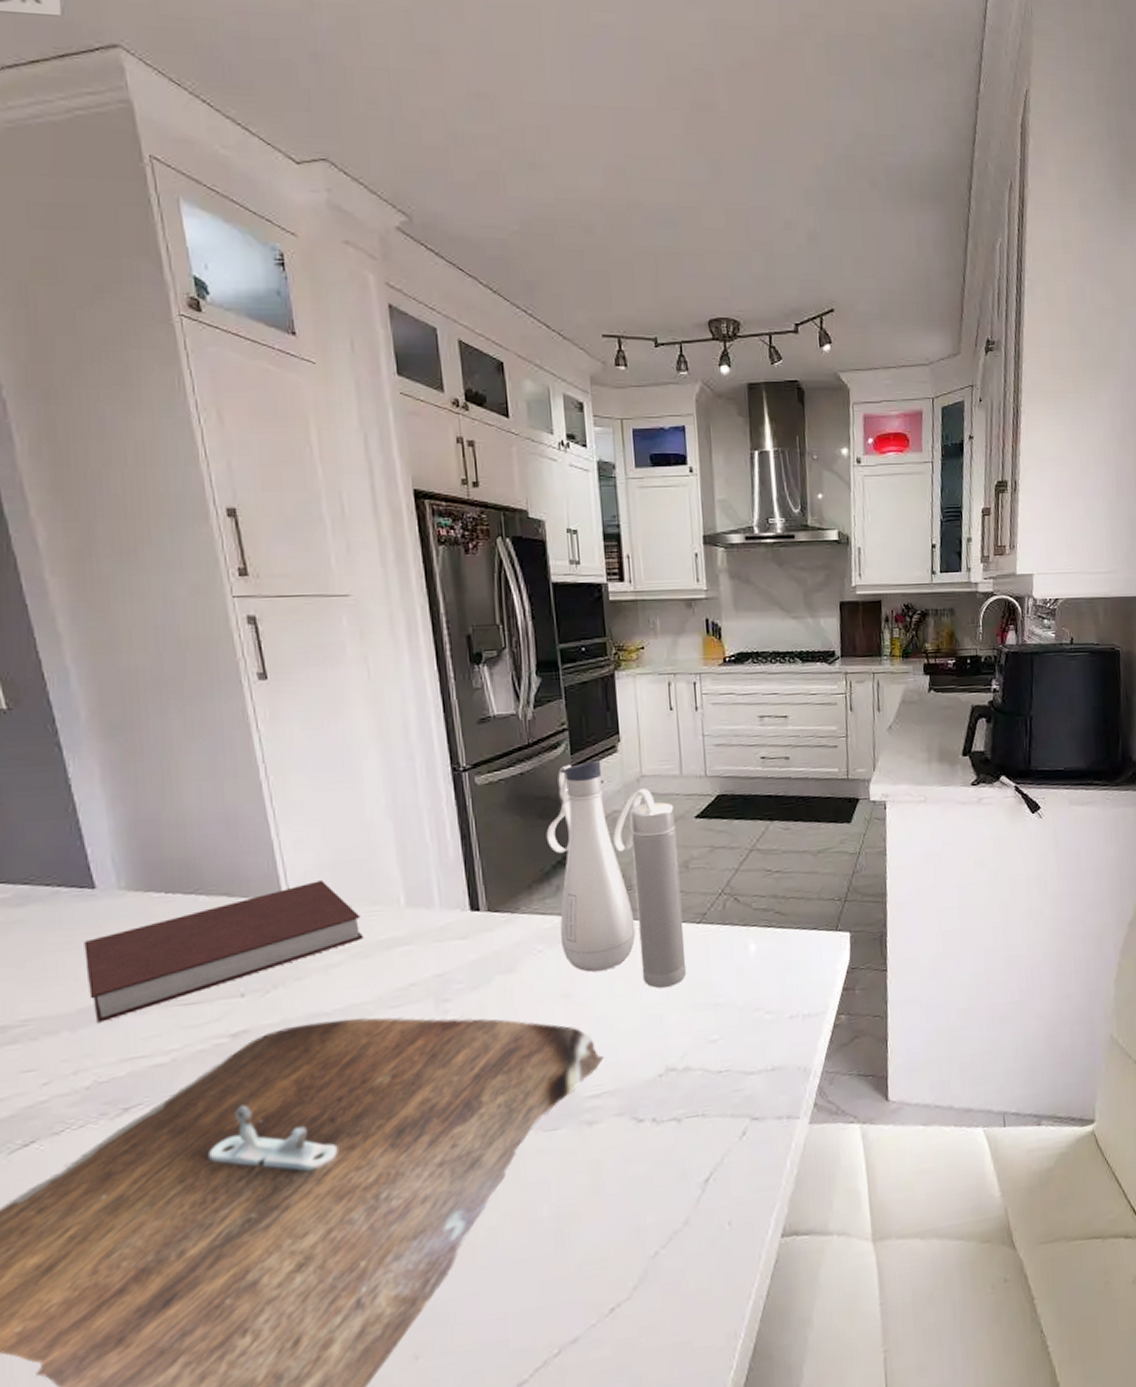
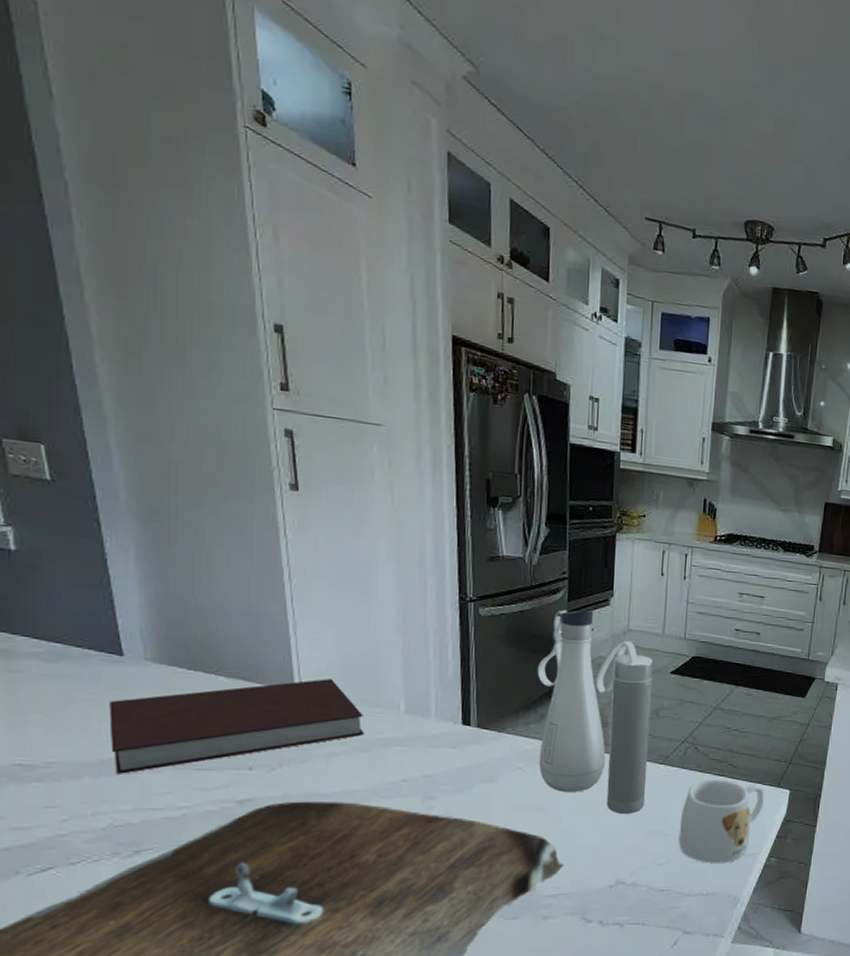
mug: none [729,930,822,1032] -> present [678,779,764,863]

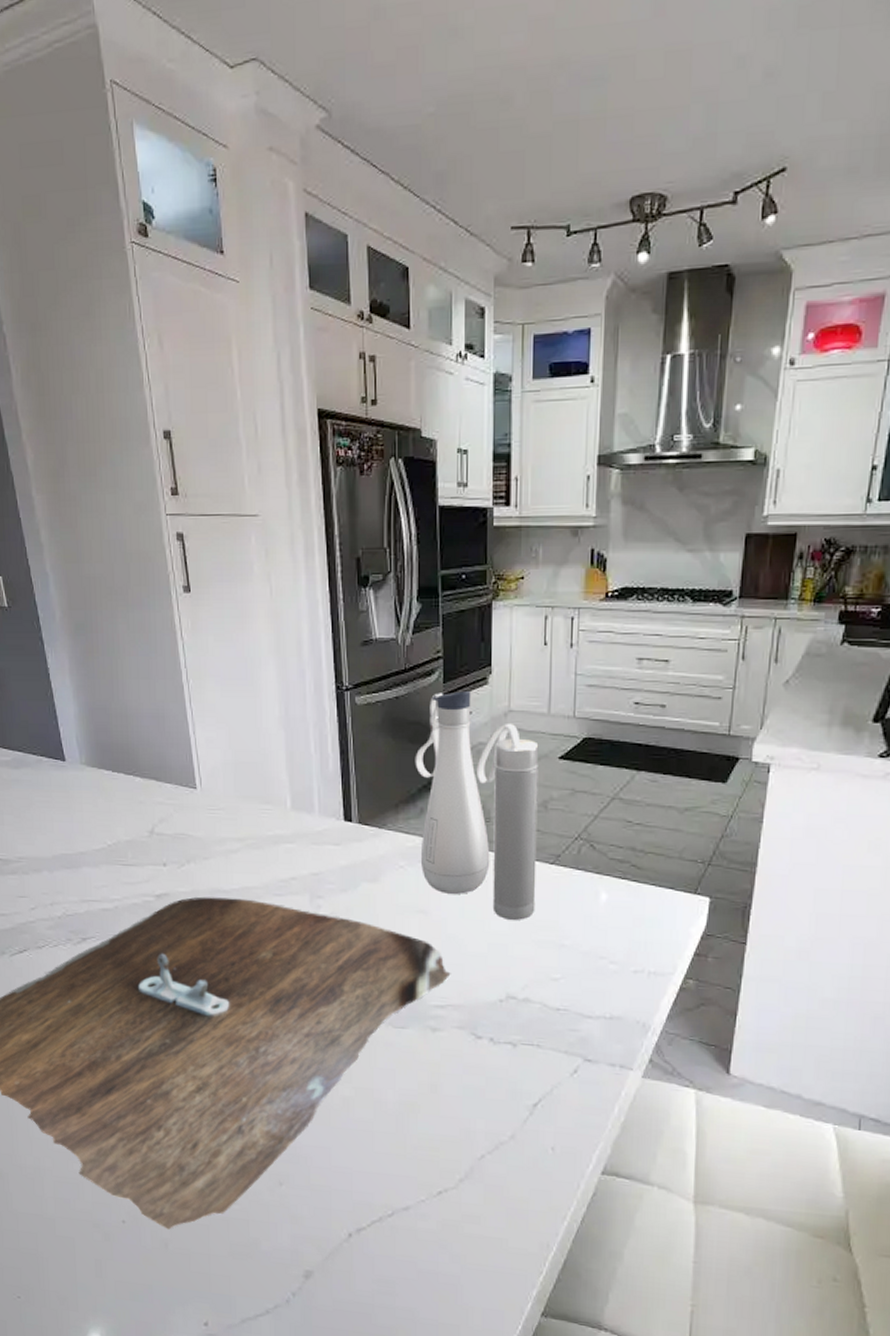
notebook: present [109,678,364,774] -> none [57,776,256,869]
mug: present [678,779,764,863] -> none [575,882,677,983]

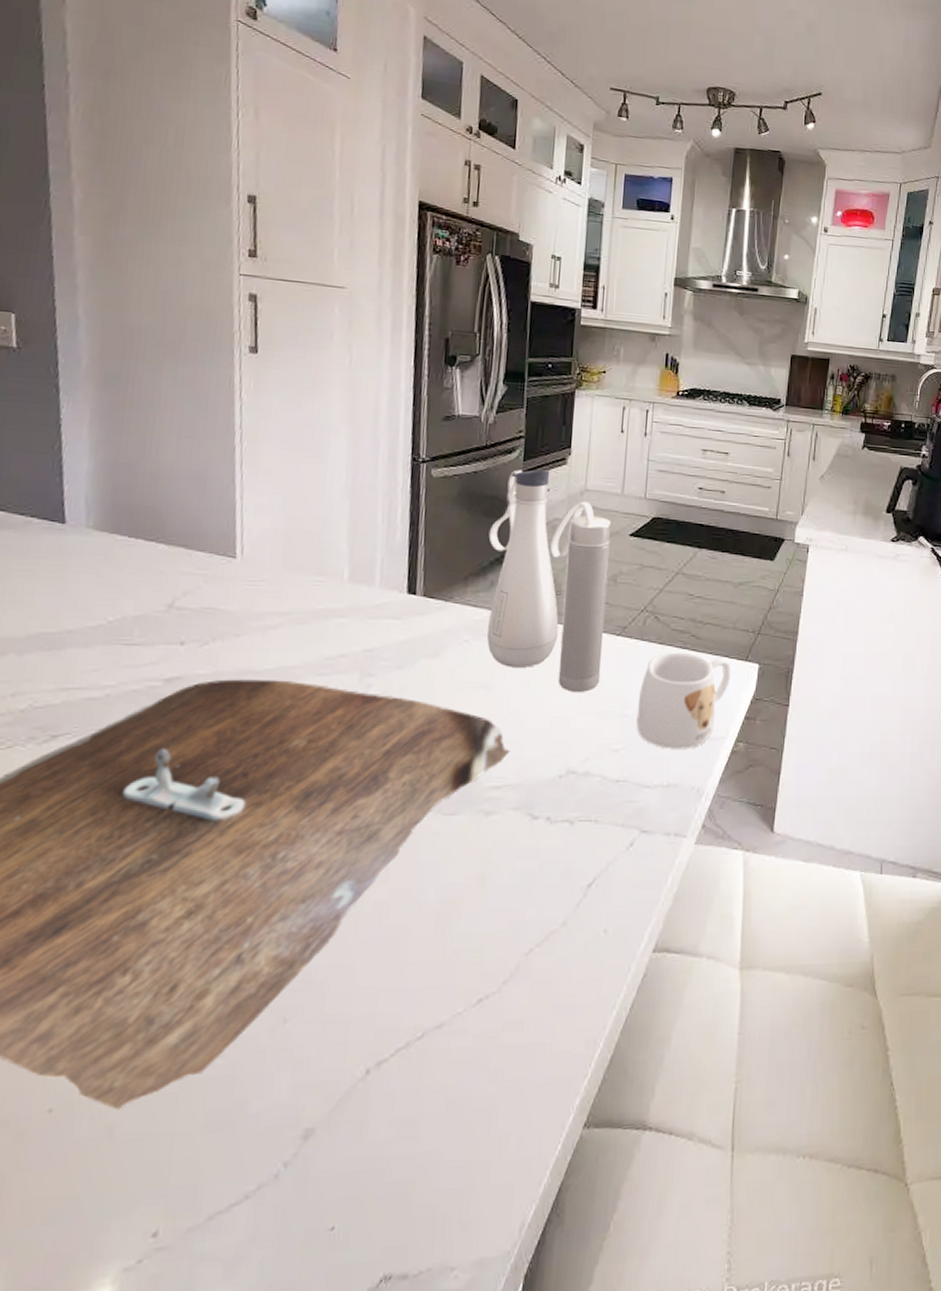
mug: none [575,882,677,983] -> present [636,652,731,749]

